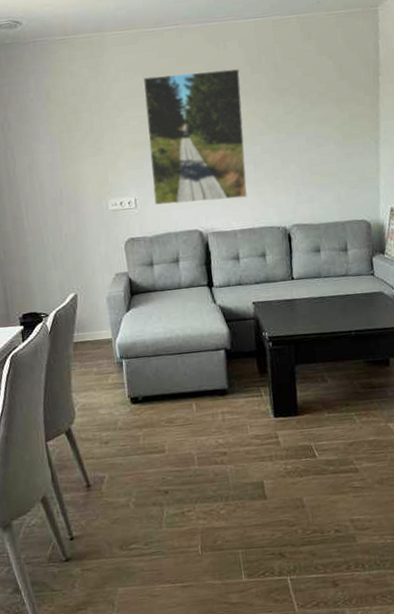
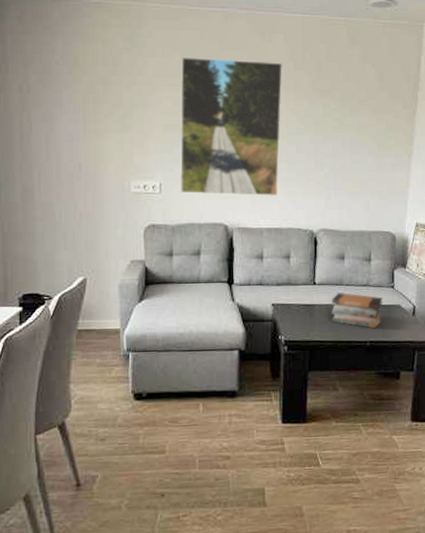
book stack: none [311,285,365,318] -> present [331,293,383,329]

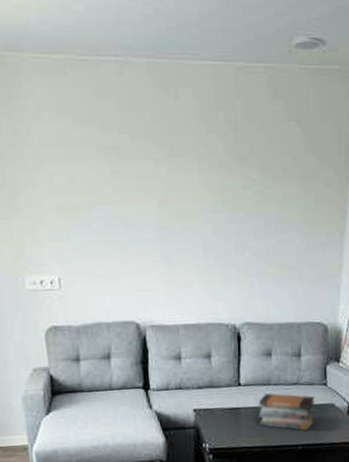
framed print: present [179,56,283,197] -> none [71,120,195,289]

